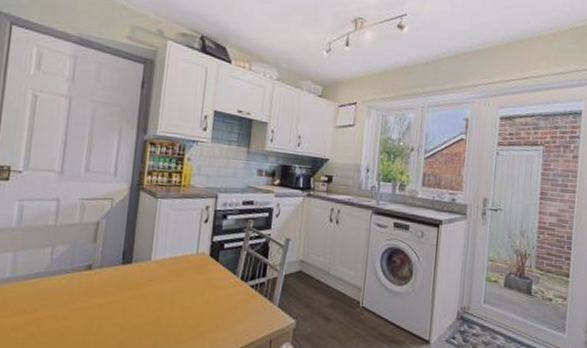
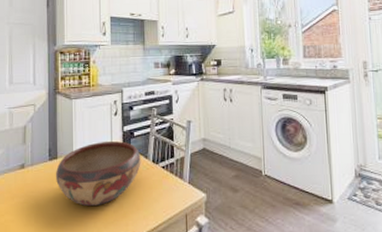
decorative bowl: none [126,250,229,321] -> present [55,141,141,207]

